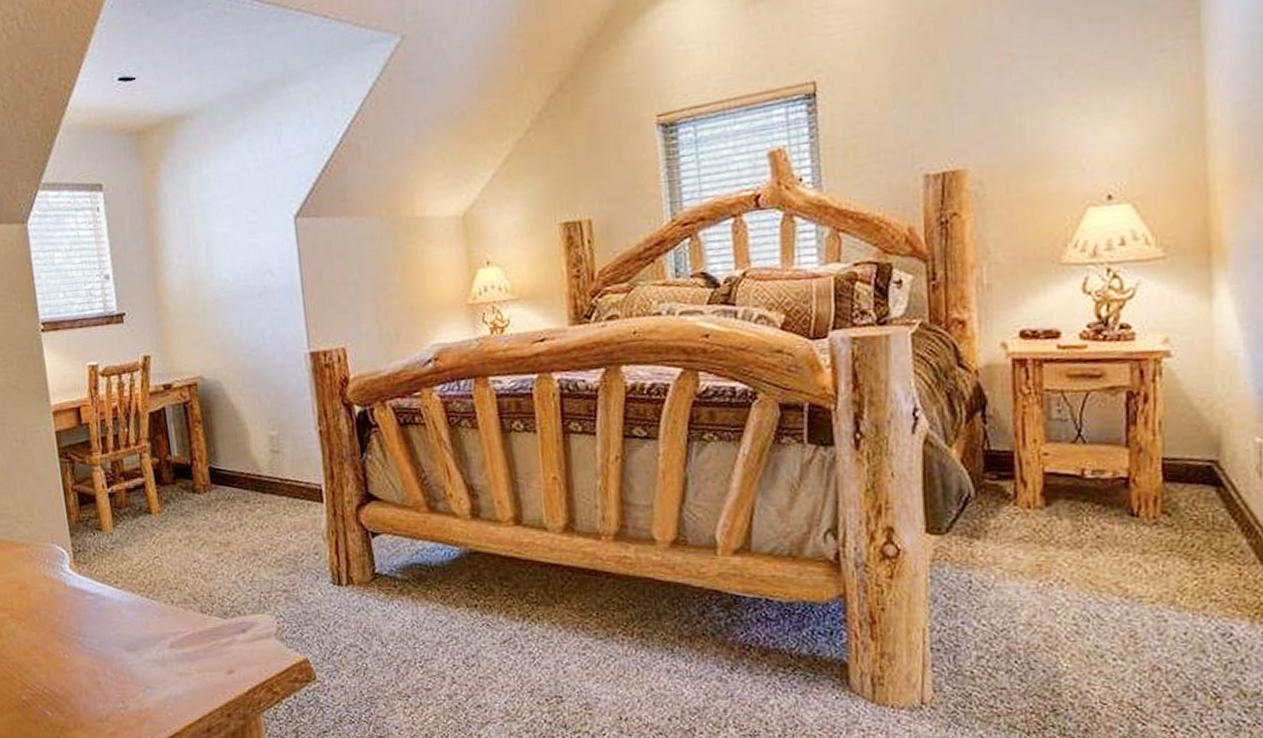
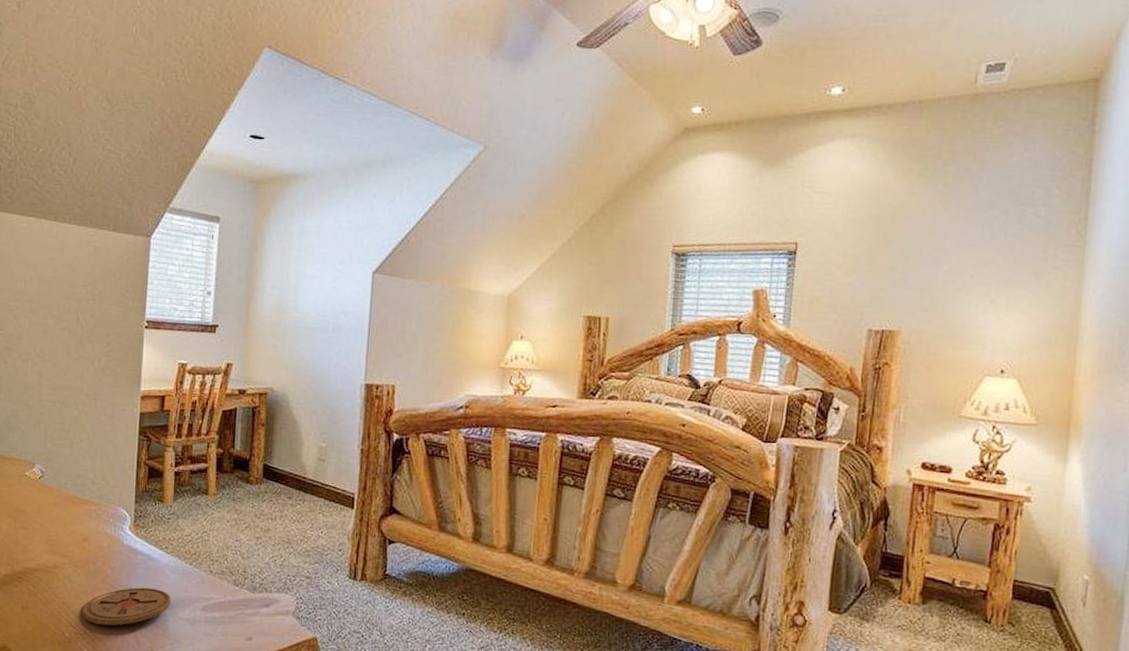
coaster: none [35,631,134,682] -> present [82,587,172,626]

